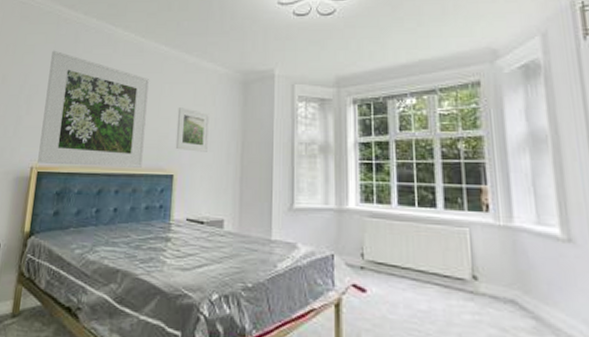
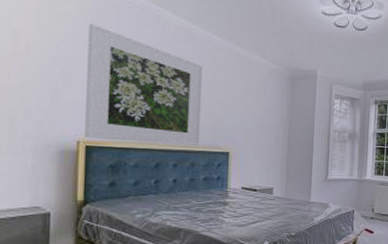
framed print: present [175,108,209,152] -> none [230,95,261,135]

